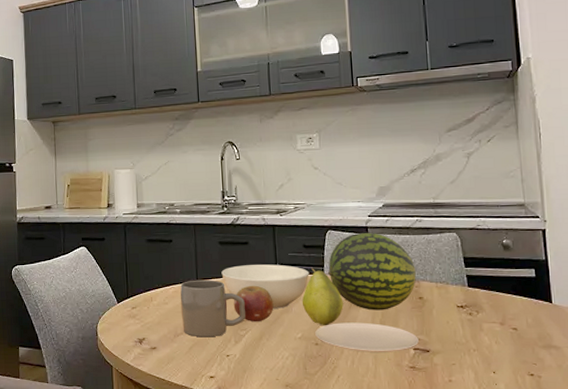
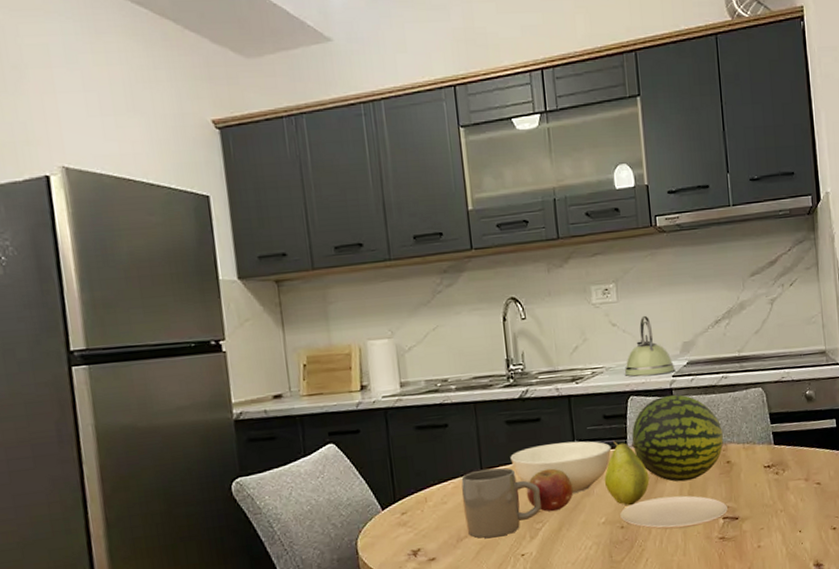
kettle: none [324,161,372,215] -> present [624,315,676,377]

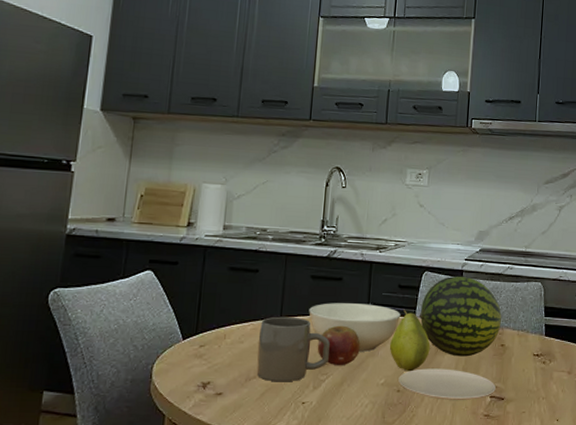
kettle: present [624,315,676,377] -> none [423,202,469,257]

